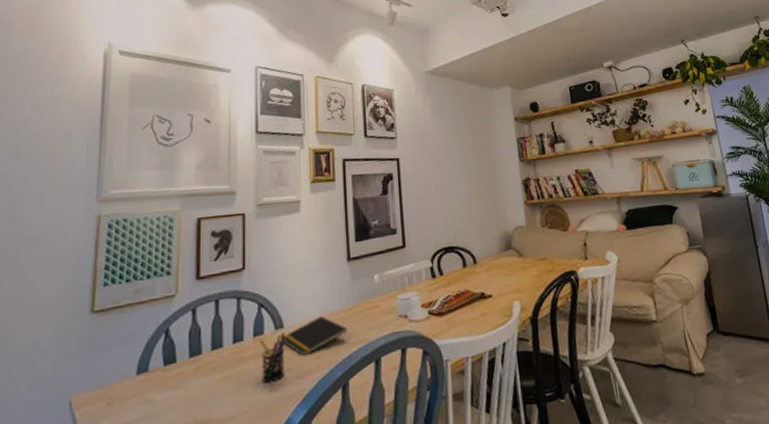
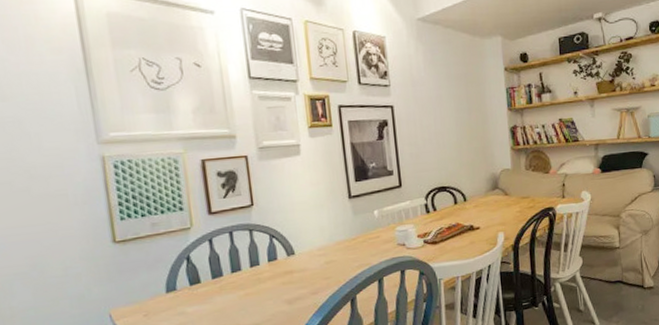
pen holder: present [260,333,286,383] -> none [274,258,300,298]
notepad: present [282,316,347,357] -> none [295,245,352,278]

